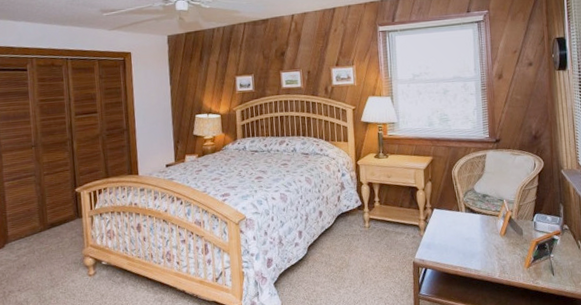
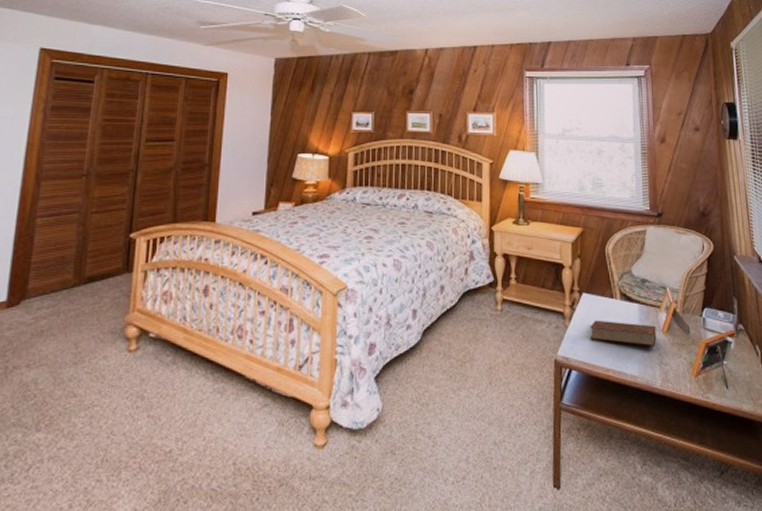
book: none [441,229,496,247] -> present [590,320,657,346]

